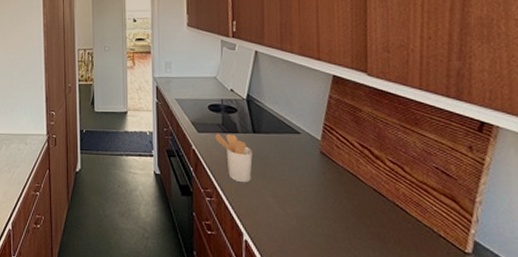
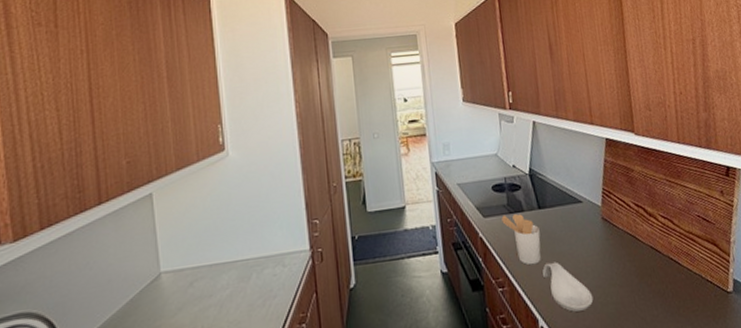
spoon rest: none [251,184,303,235] -> present [542,261,594,312]

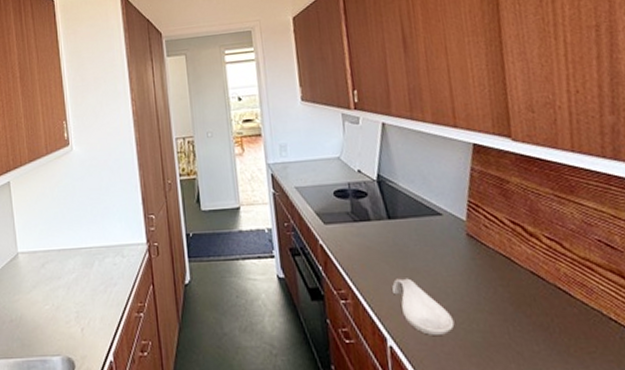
utensil holder: present [501,214,541,266] -> none [344,222,391,279]

